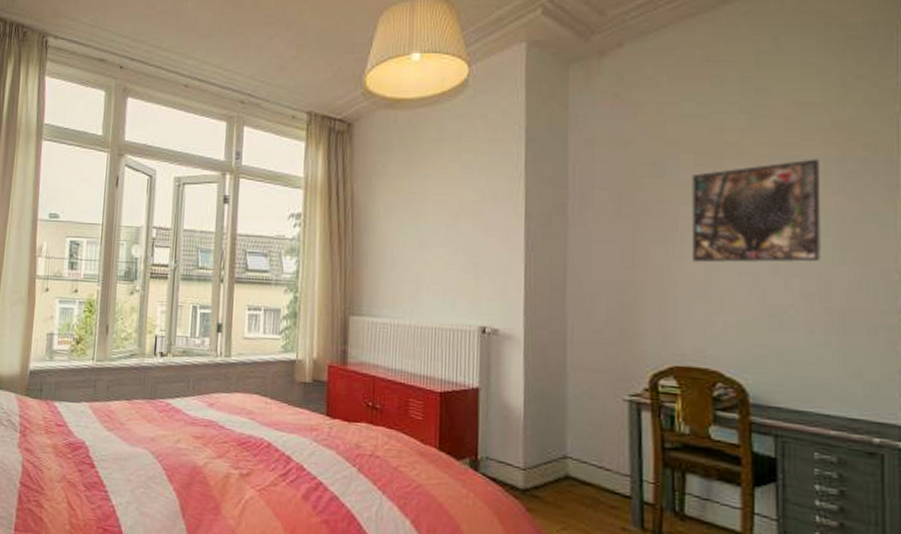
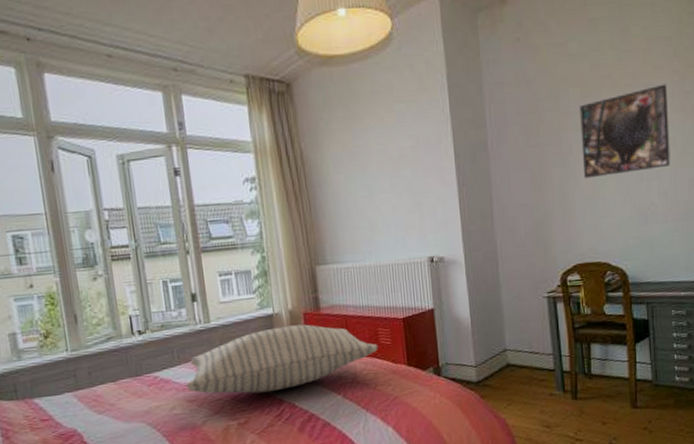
pillow: none [195,375,407,447] -> present [185,324,378,394]

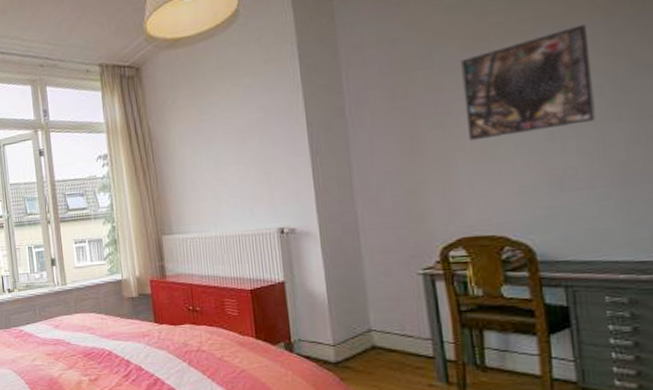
pillow: present [185,324,378,394] -> none [45,291,225,353]

